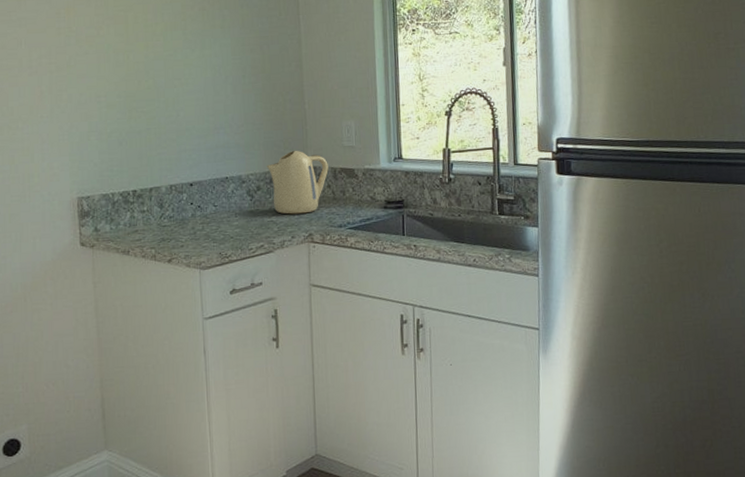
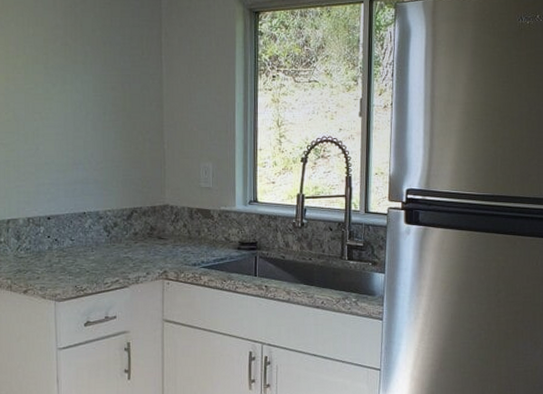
kettle: present [266,150,329,215] -> none [124,189,185,251]

